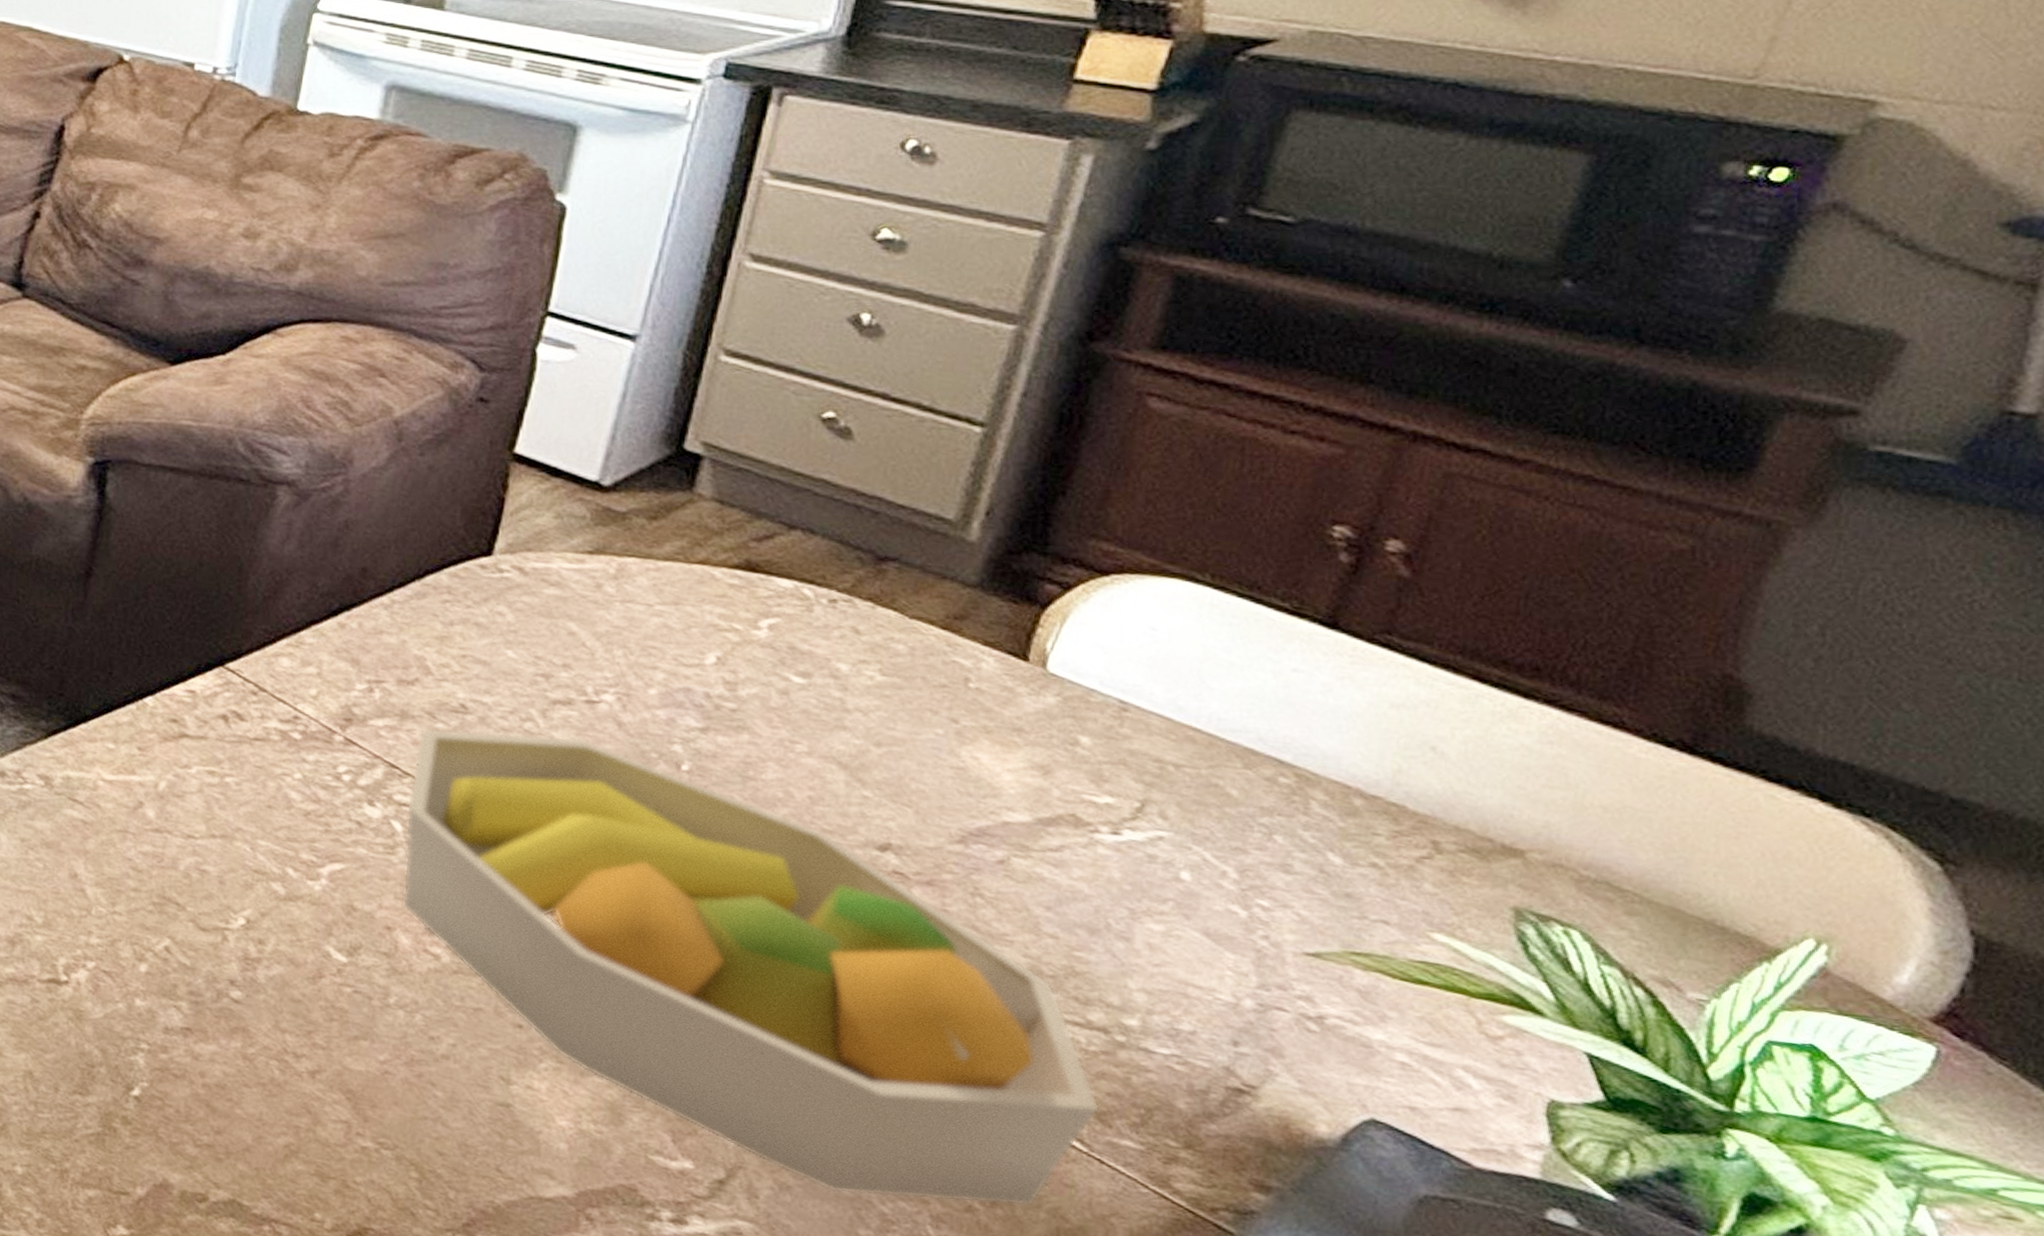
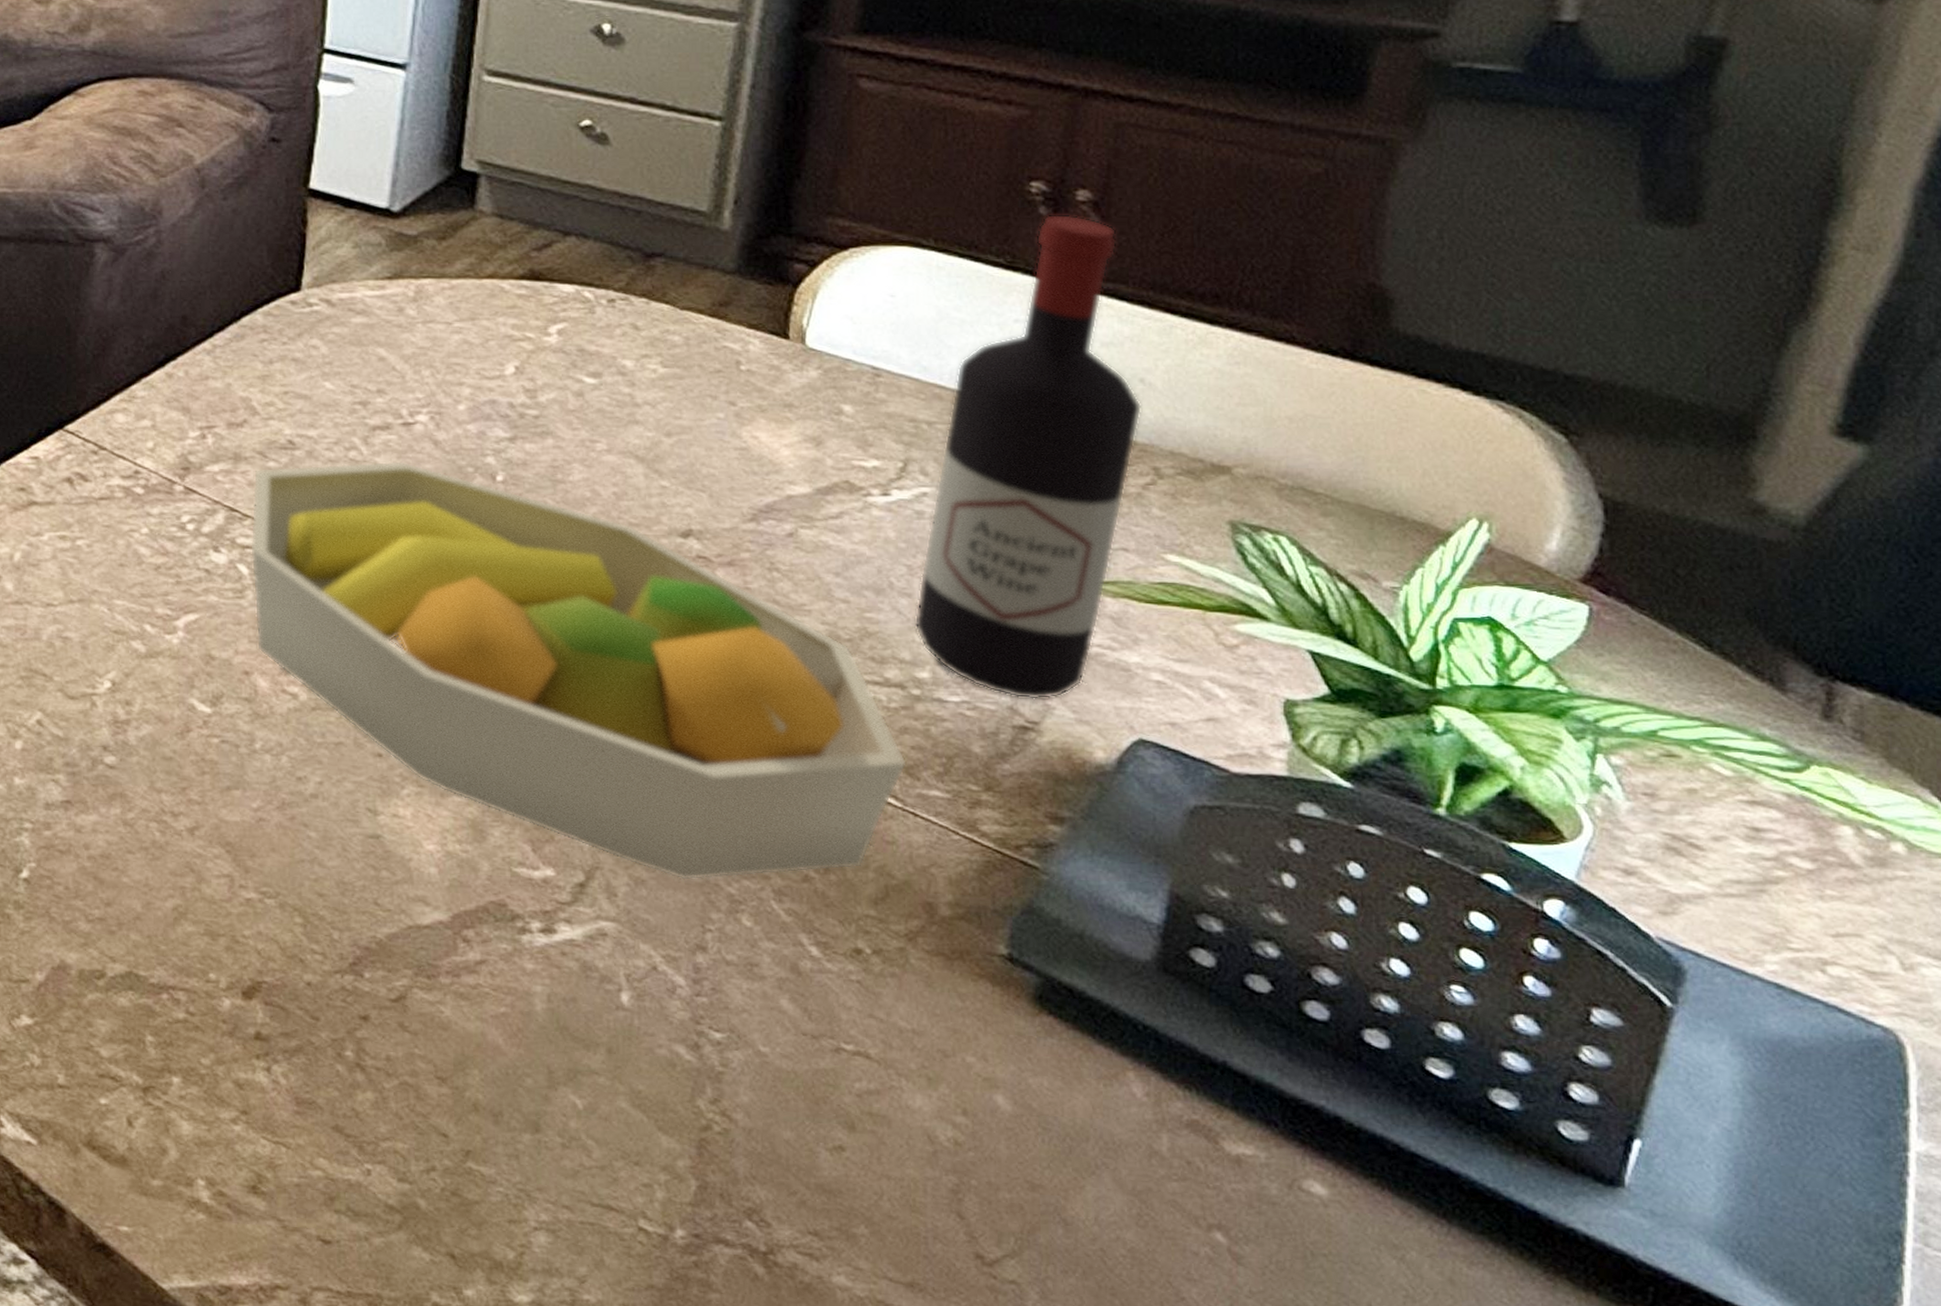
wine bottle: none [1128,562,1430,1065] -> present [914,214,1143,700]

